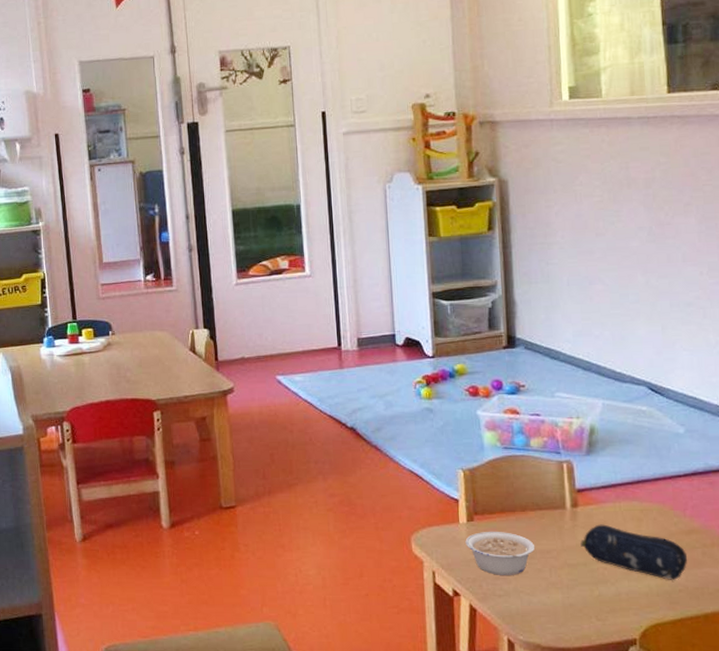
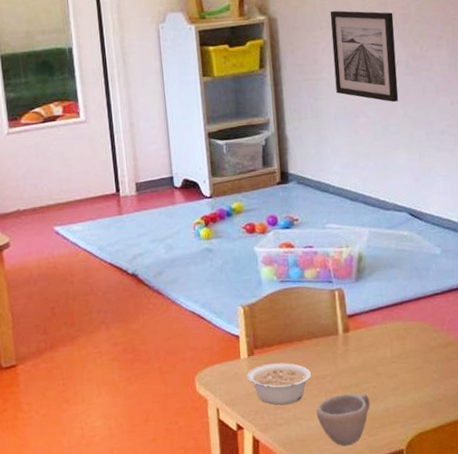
cup: none [539,572,600,627] -> present [316,393,370,446]
wall art: none [565,173,640,270] -> present [330,10,399,103]
pencil case: present [580,524,688,580] -> none [352,345,446,391]

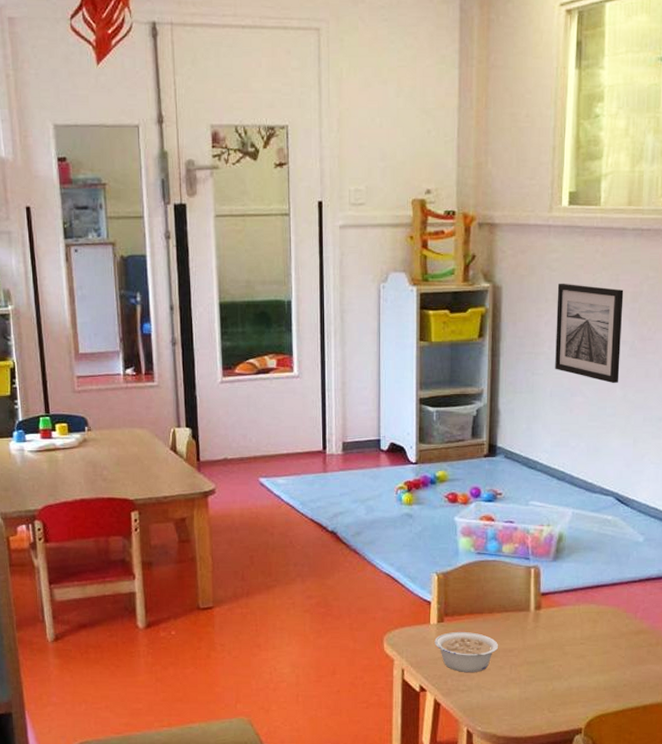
cup: present [316,393,370,446] -> none [499,669,554,719]

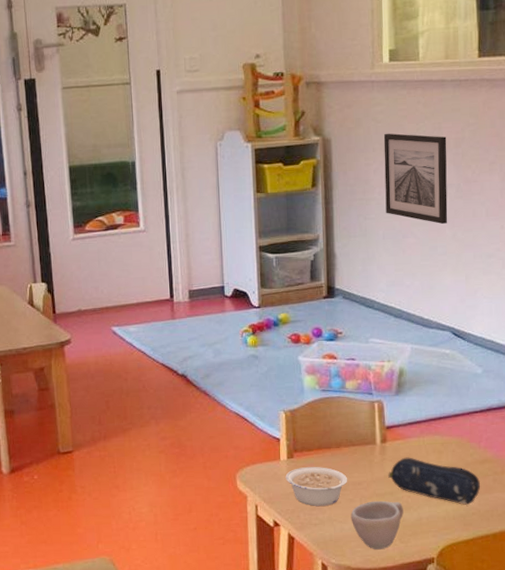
cup: none [499,669,554,719] -> present [350,501,404,550]
pencil case: none [540,625,634,676] -> present [388,457,481,505]

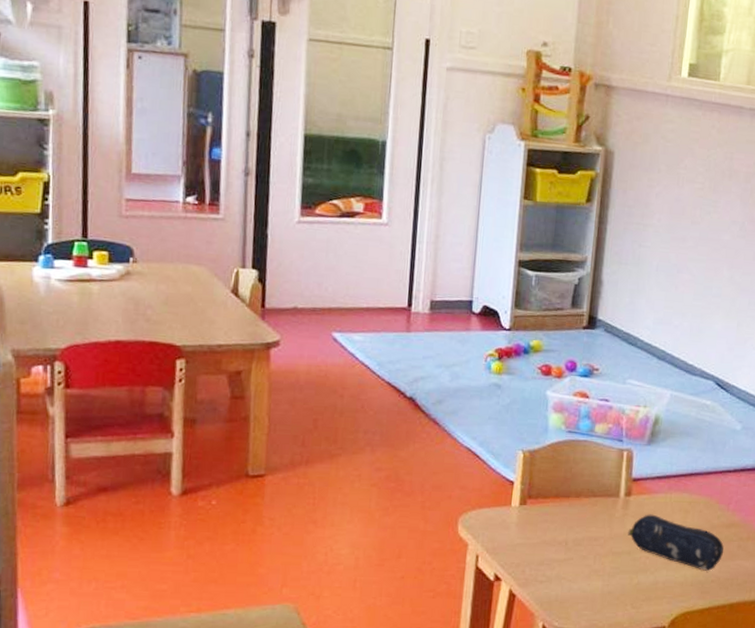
legume: present [285,467,348,506] -> none [514,516,584,561]
cup: present [350,501,404,550] -> none [581,559,640,615]
wall art: present [383,133,448,225] -> none [663,155,737,264]

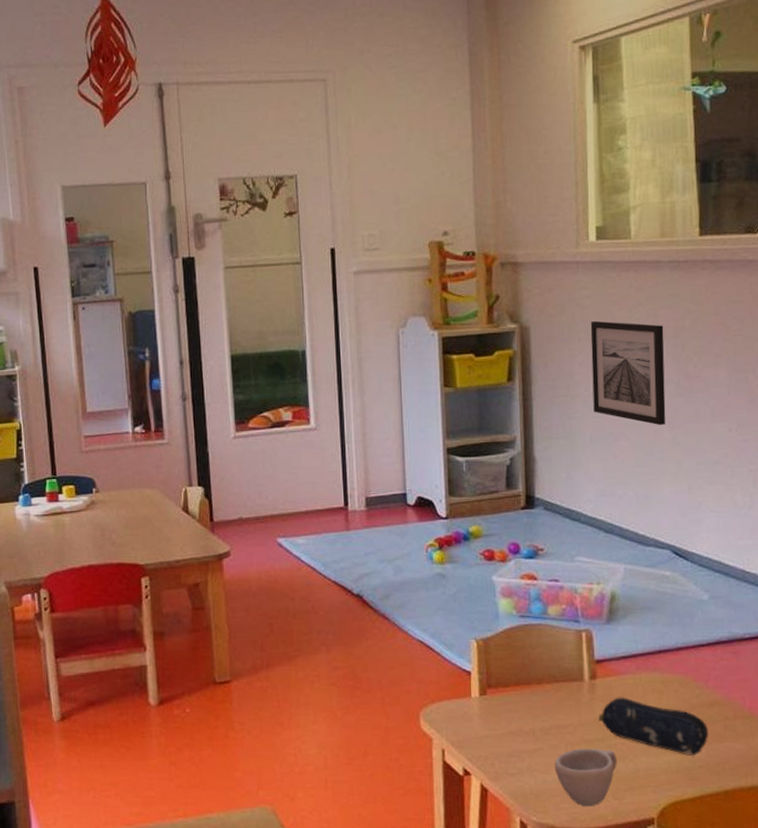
cup: none [581,559,640,615] -> present [554,748,617,807]
wall art: none [663,155,737,264] -> present [590,320,666,426]

